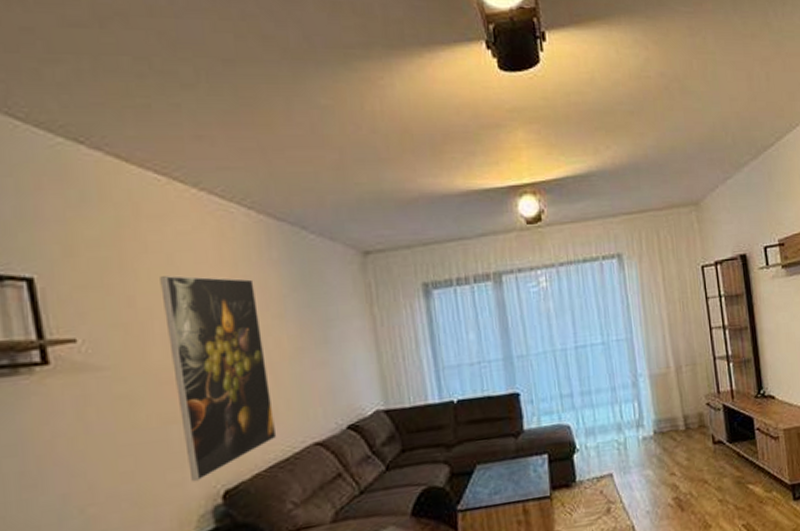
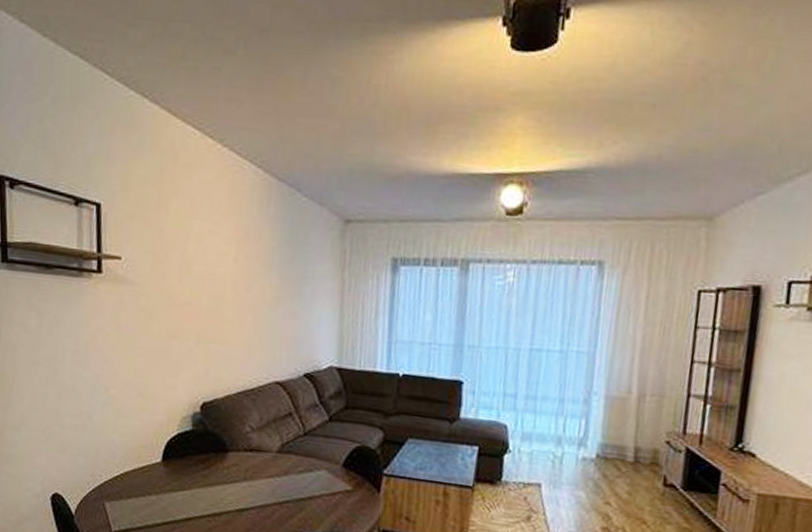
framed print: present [160,275,277,482] -> none [181,216,252,390]

